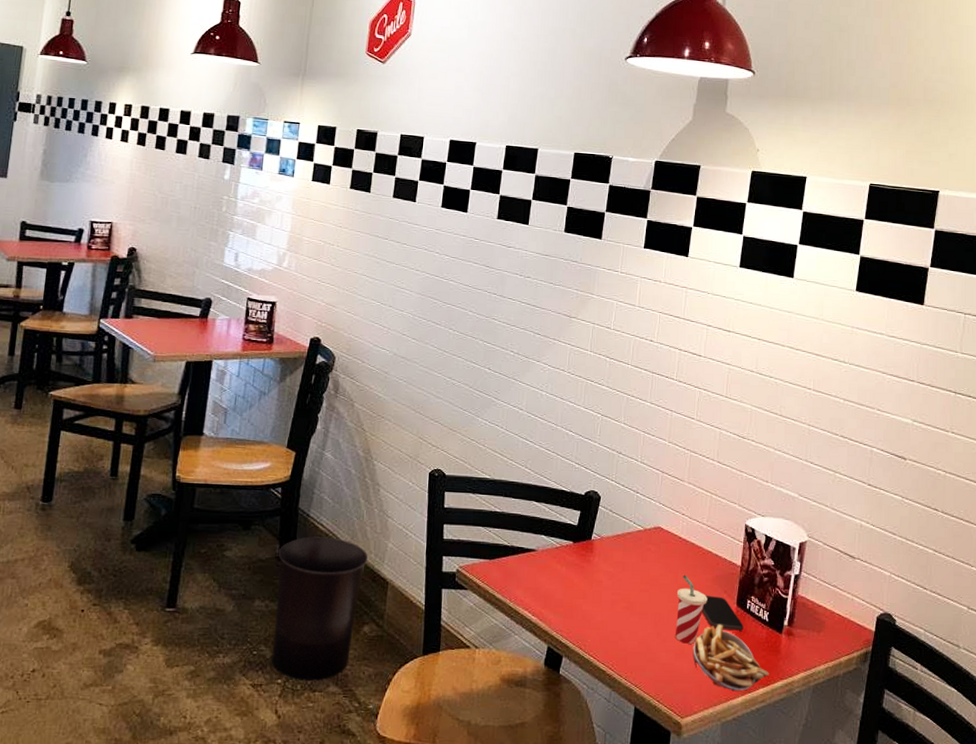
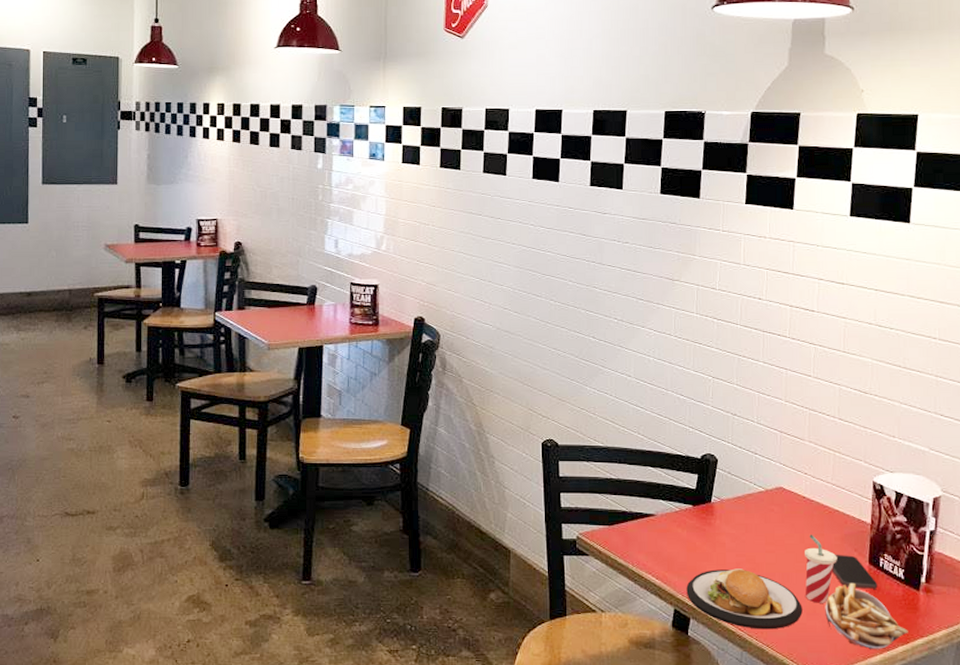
waste bin: present [271,536,369,681] -> none [402,509,489,646]
burger: none [561,607,672,670] -> present [686,568,803,630]

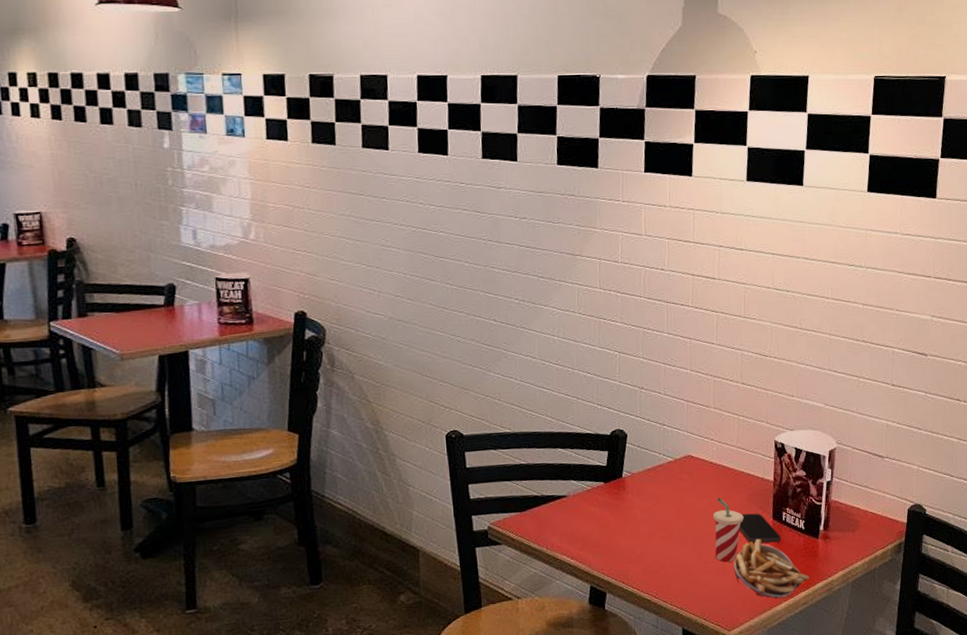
burger: present [686,568,803,630] -> none [601,538,713,595]

